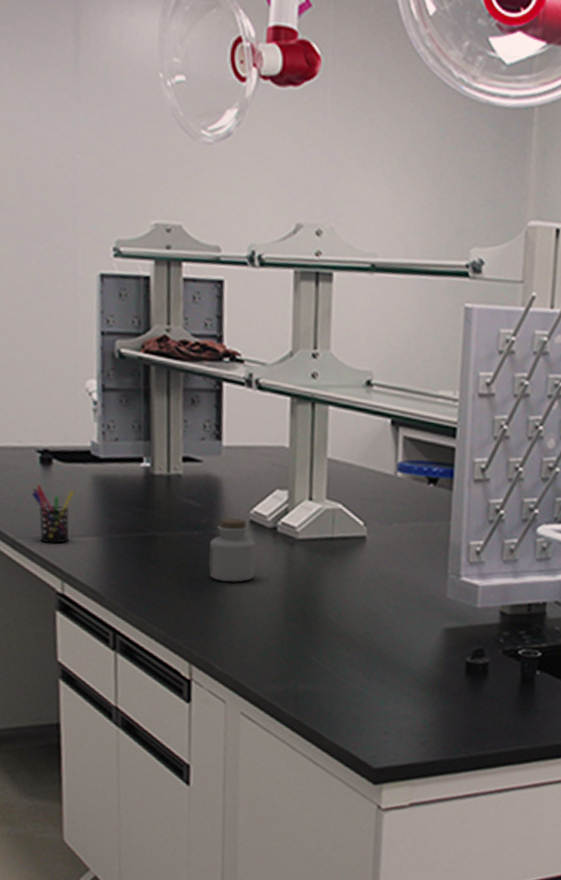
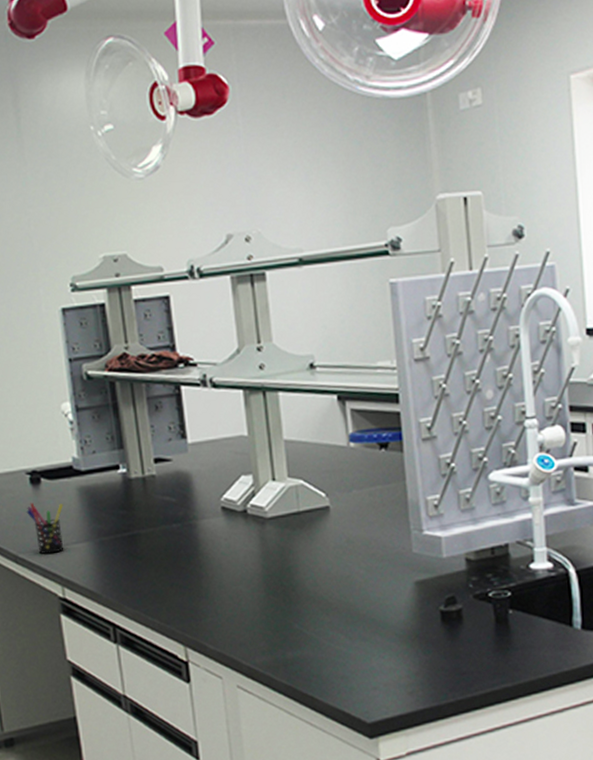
jar: present [209,518,255,582] -> none [188,507,232,567]

